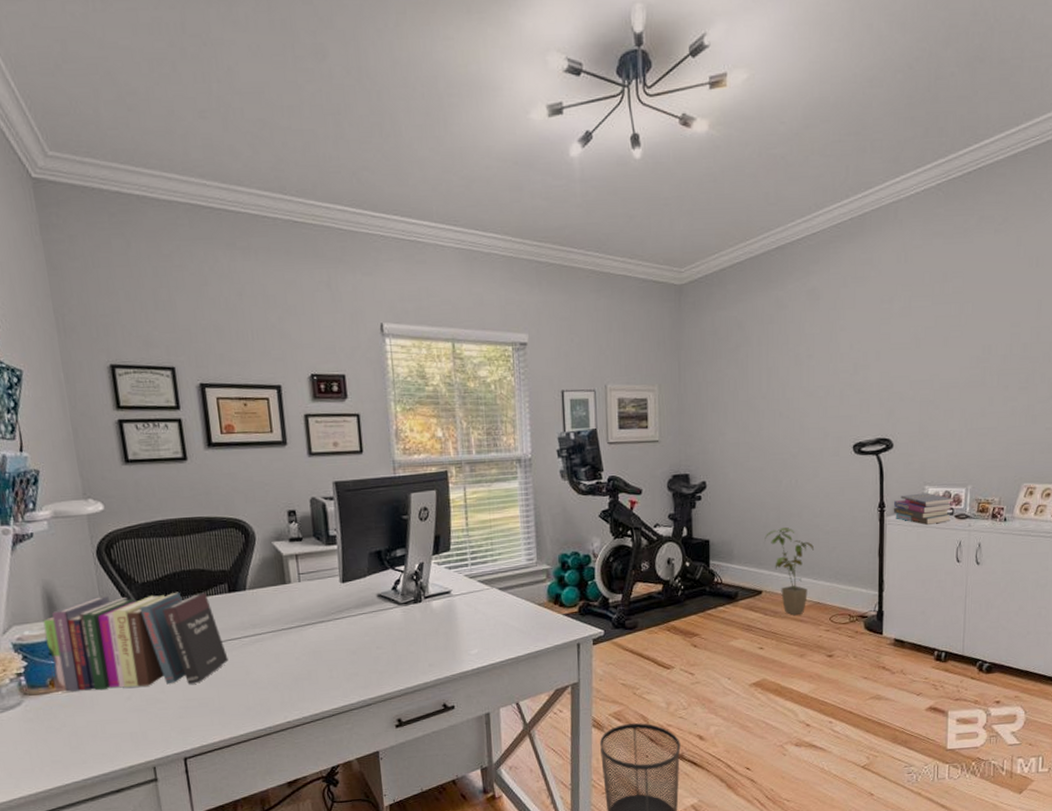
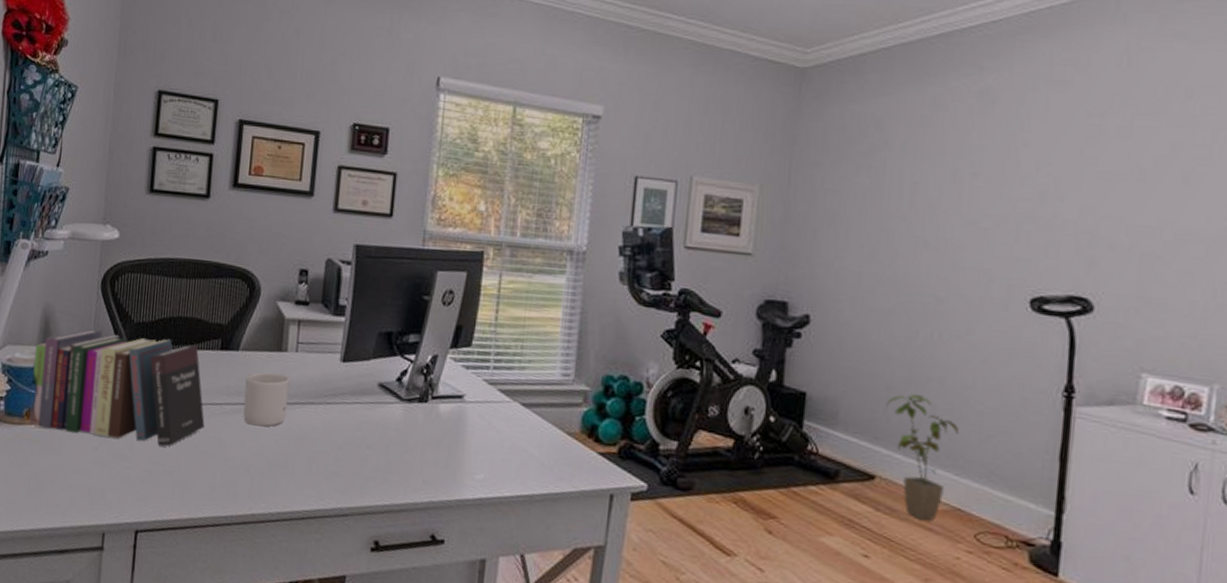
mug: none [257,603,301,650] -> present [243,372,290,427]
books: present [893,492,954,526] -> none [1087,380,1188,432]

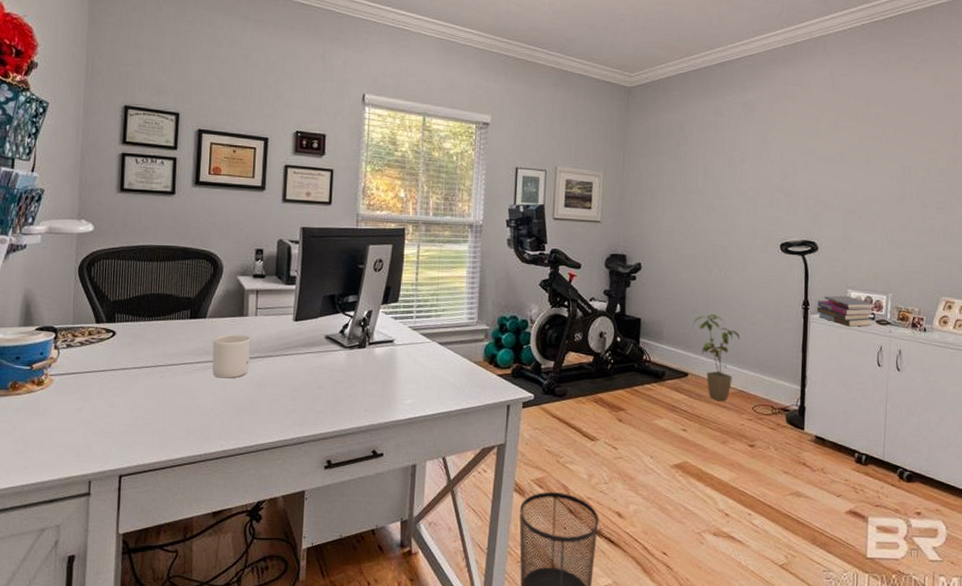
books: present [28,328,205,447] -> none [13,308,179,403]
books: none [1087,380,1188,432] -> present [817,295,875,328]

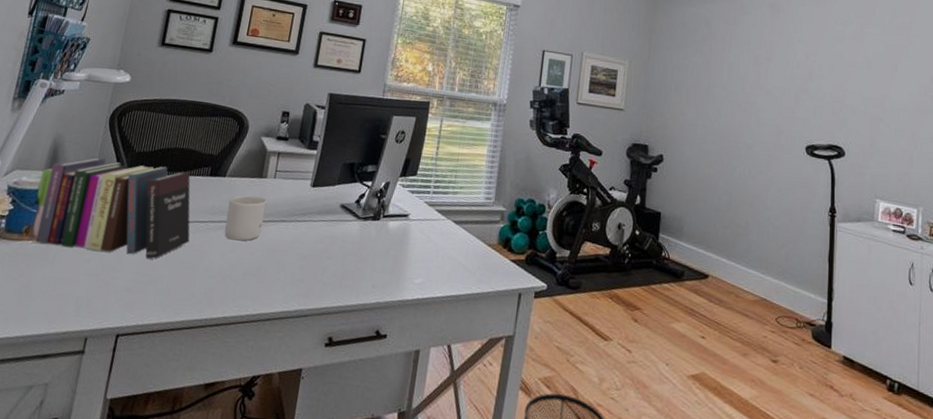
books: none [13,308,179,403] -> present [26,156,191,259]
house plant: present [693,314,740,401] -> none [715,214,763,309]
books: present [817,295,875,328] -> none [844,204,905,240]

